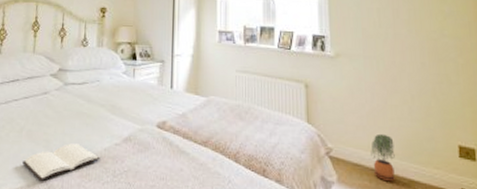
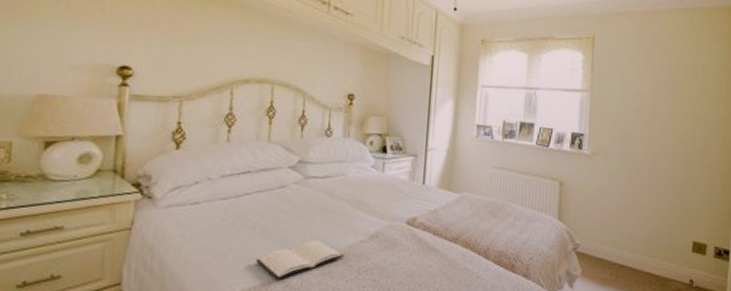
potted plant: present [371,133,395,182] -> none [614,230,637,275]

